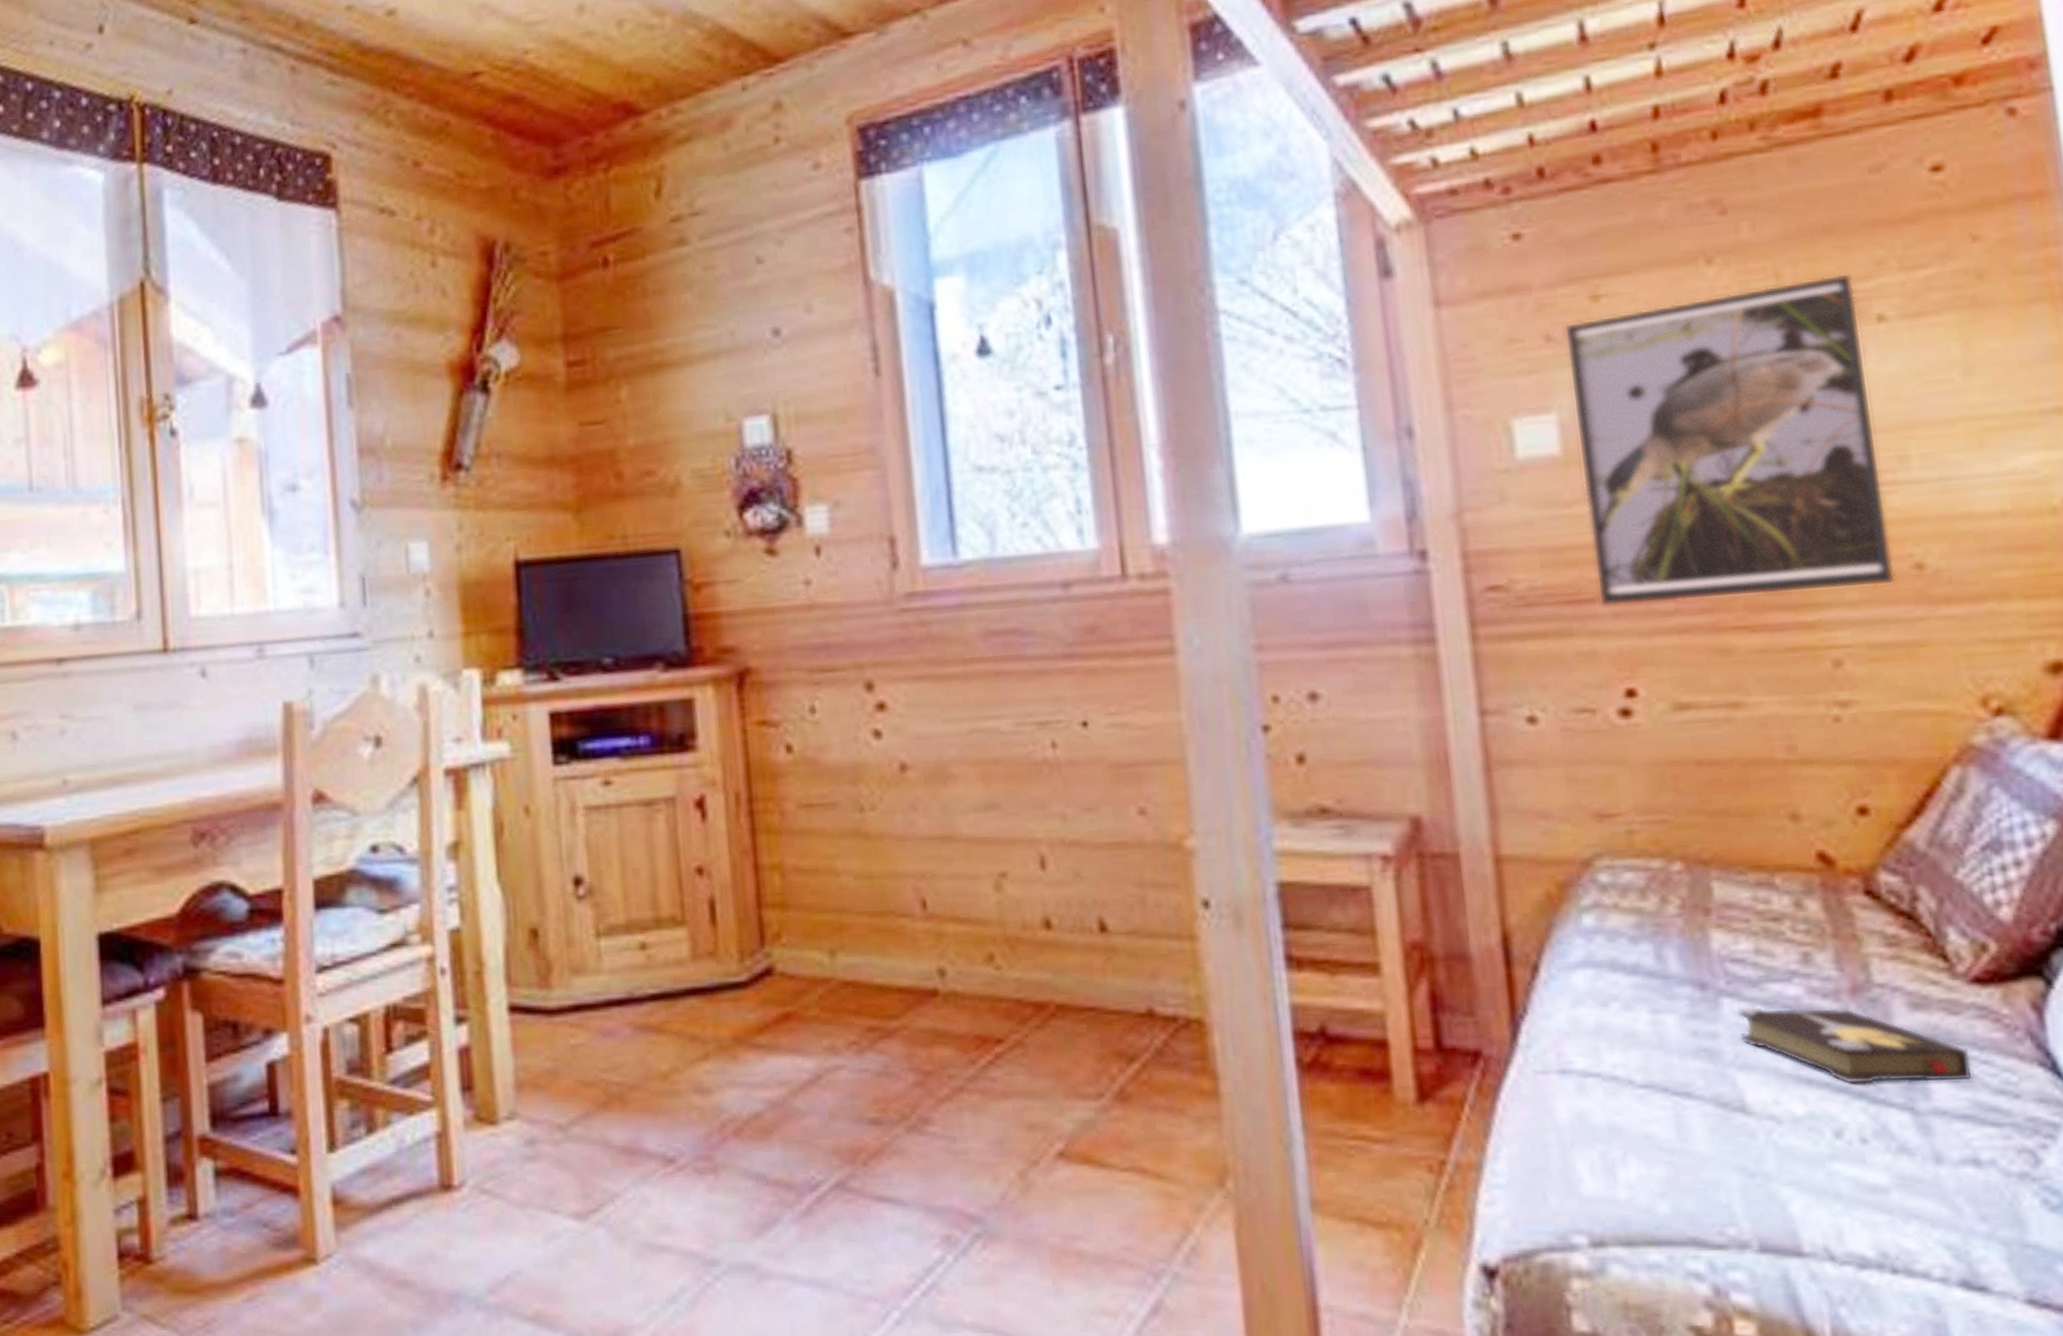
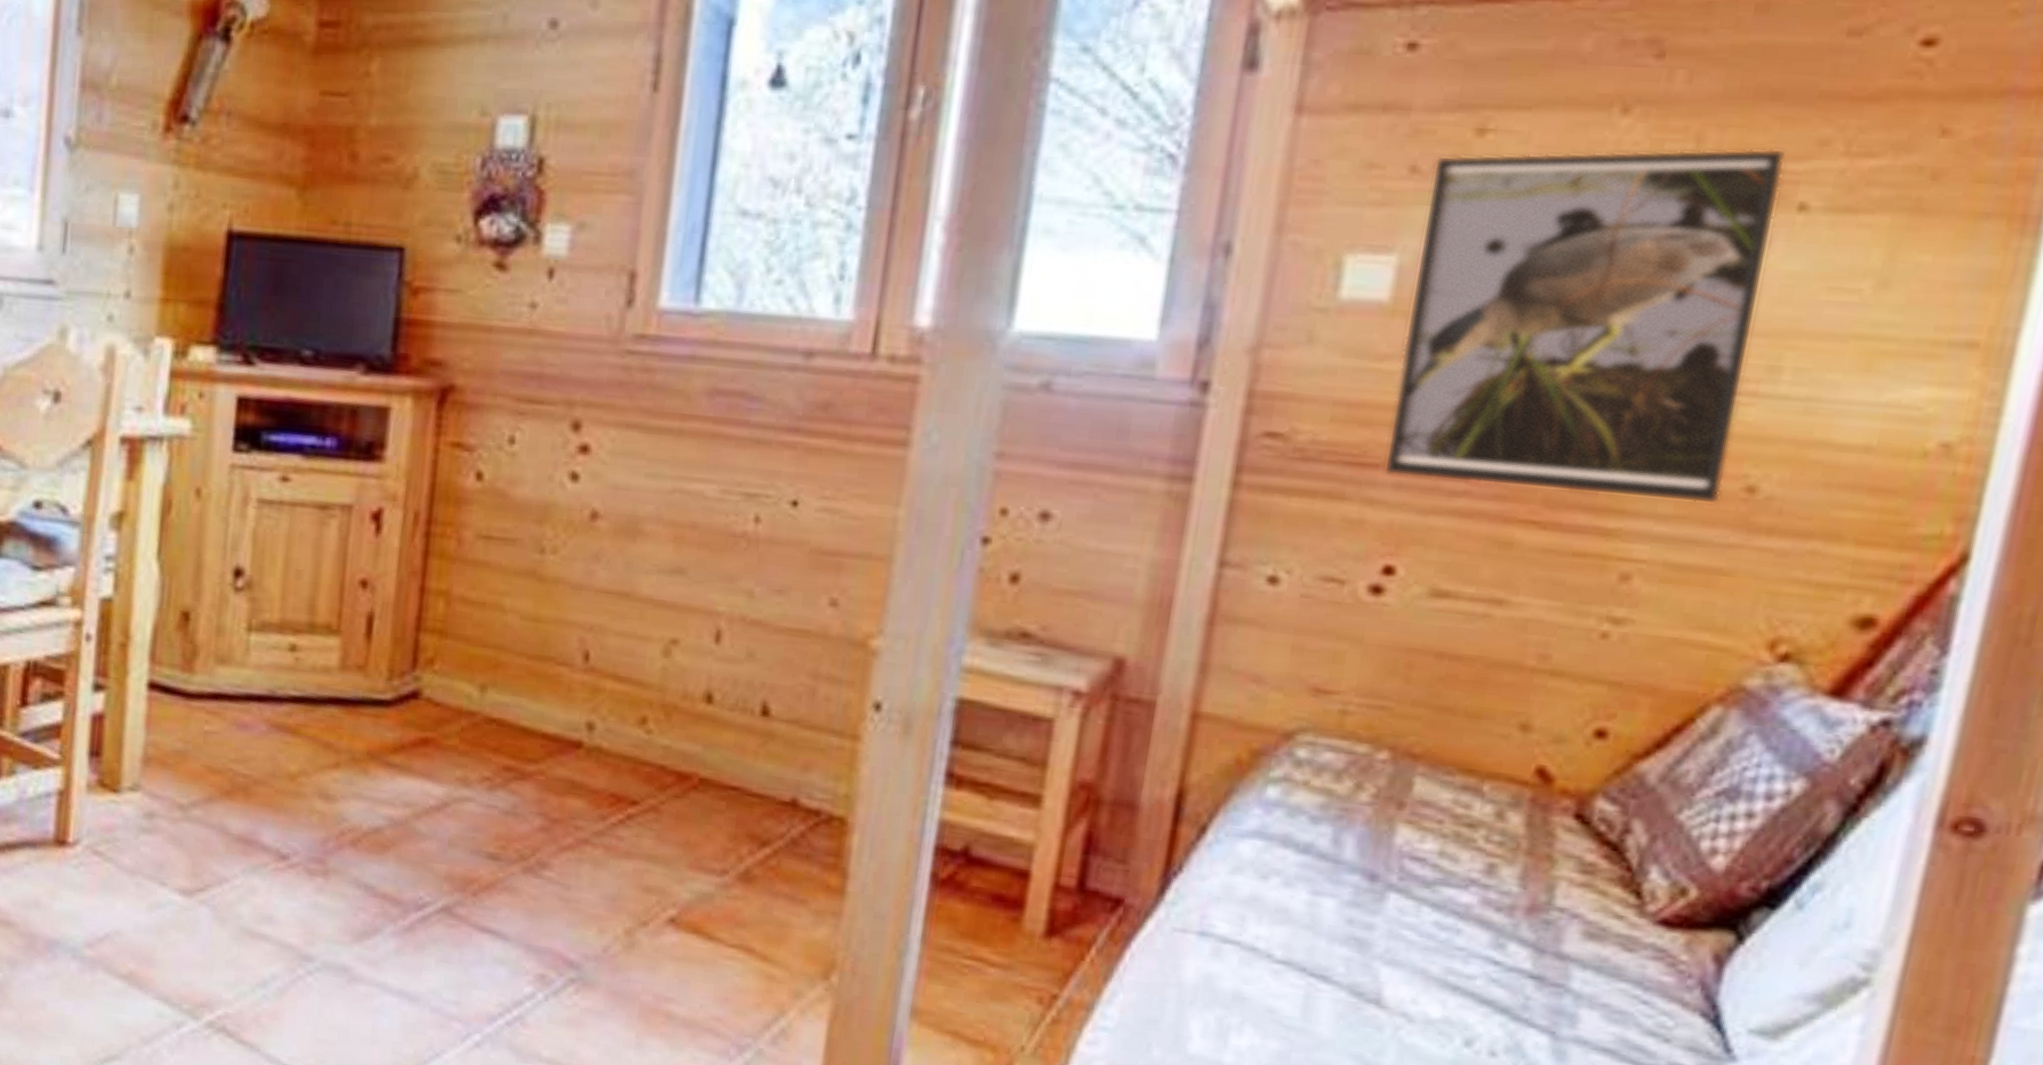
hardback book: present [1738,1006,1973,1084] -> none [1396,906,1632,1016]

